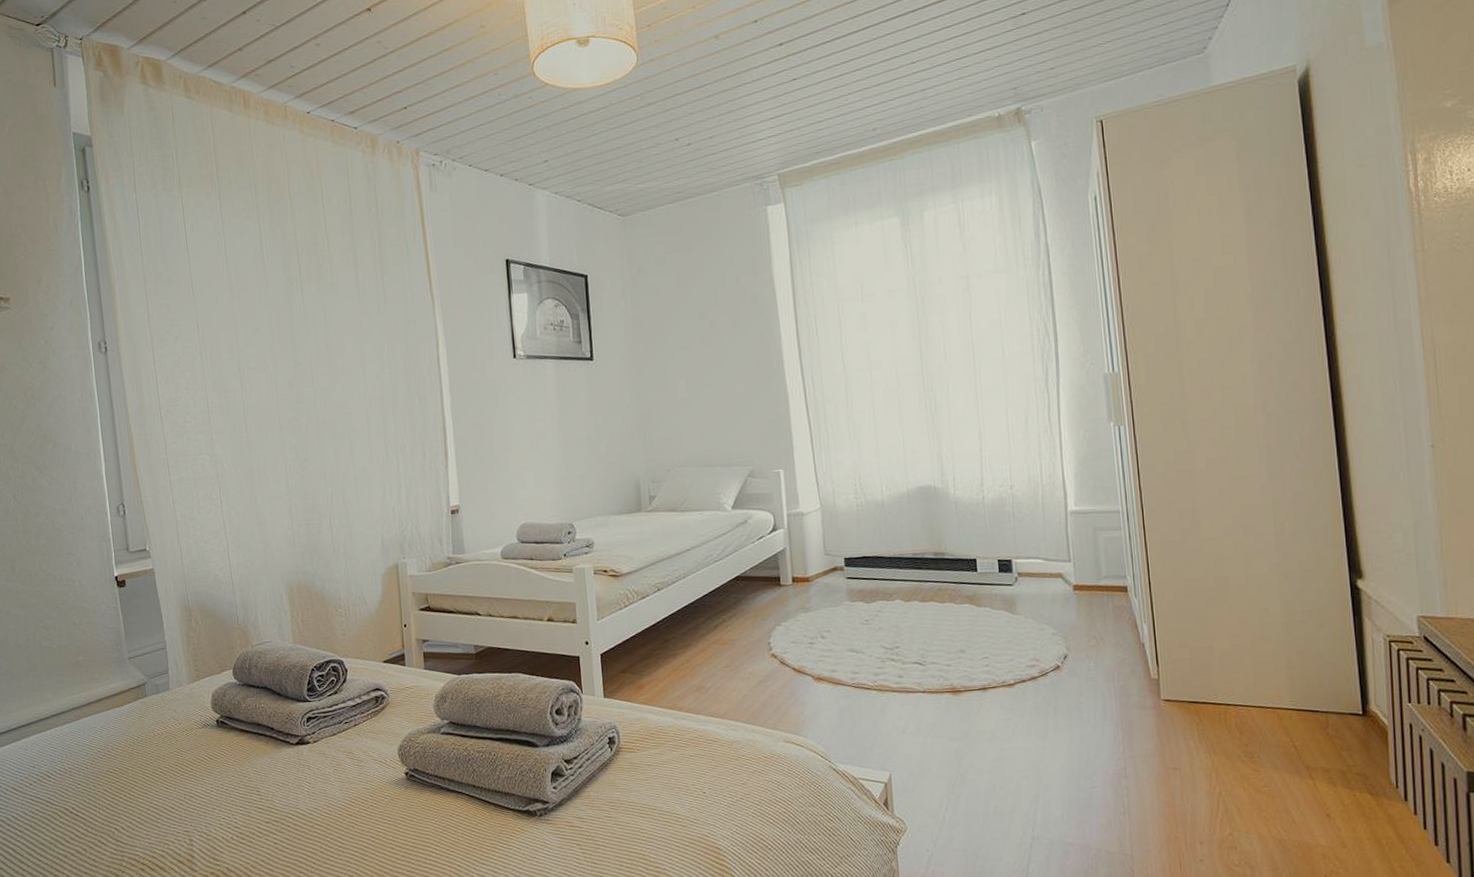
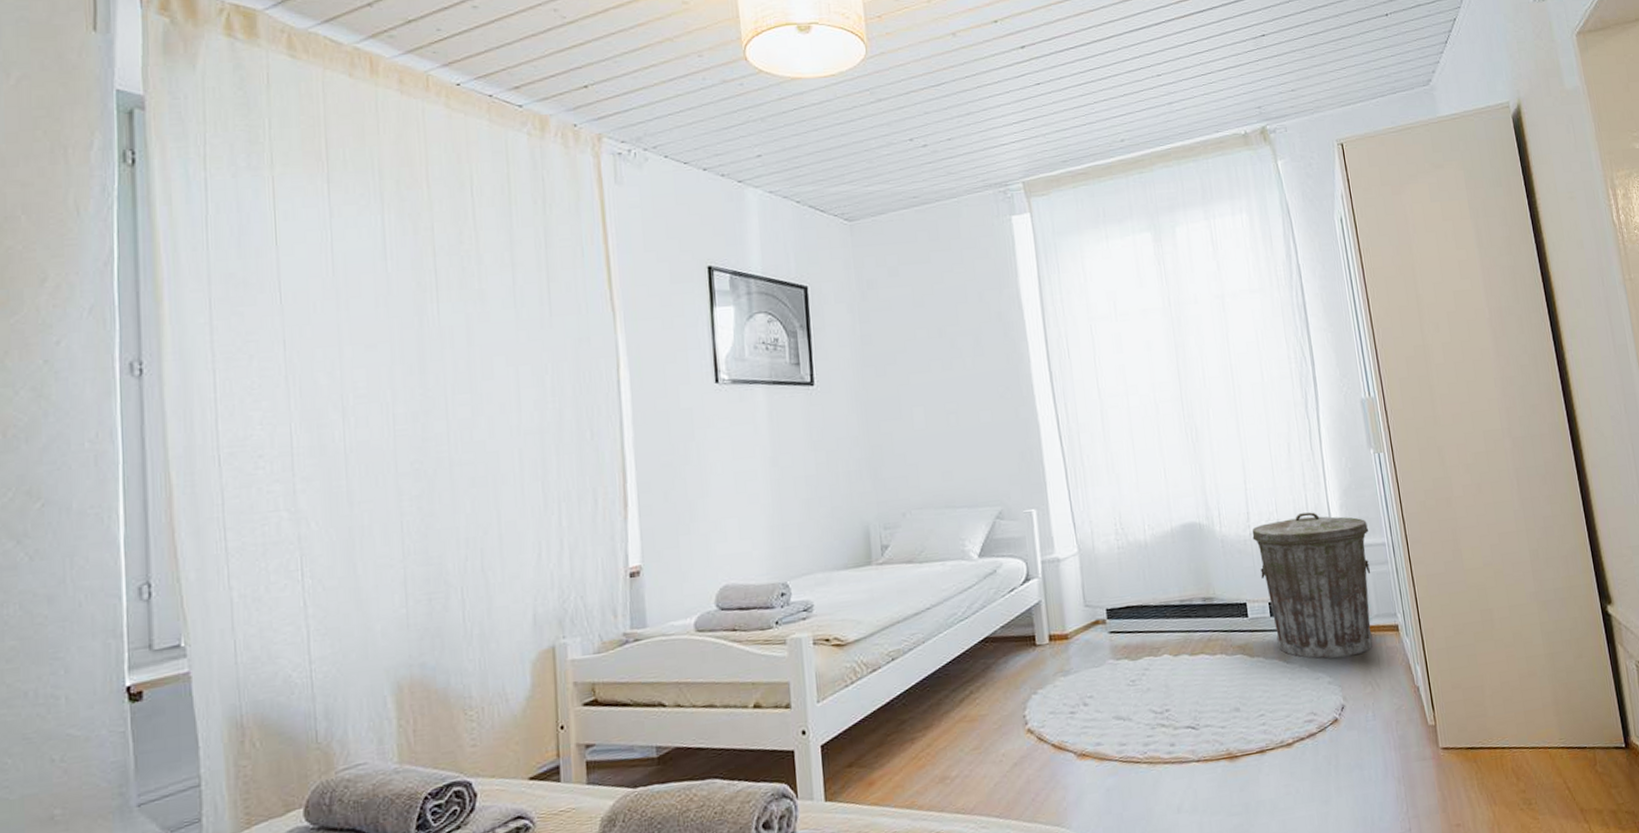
trash can: none [985,479,1104,613] -> present [1252,512,1373,659]

